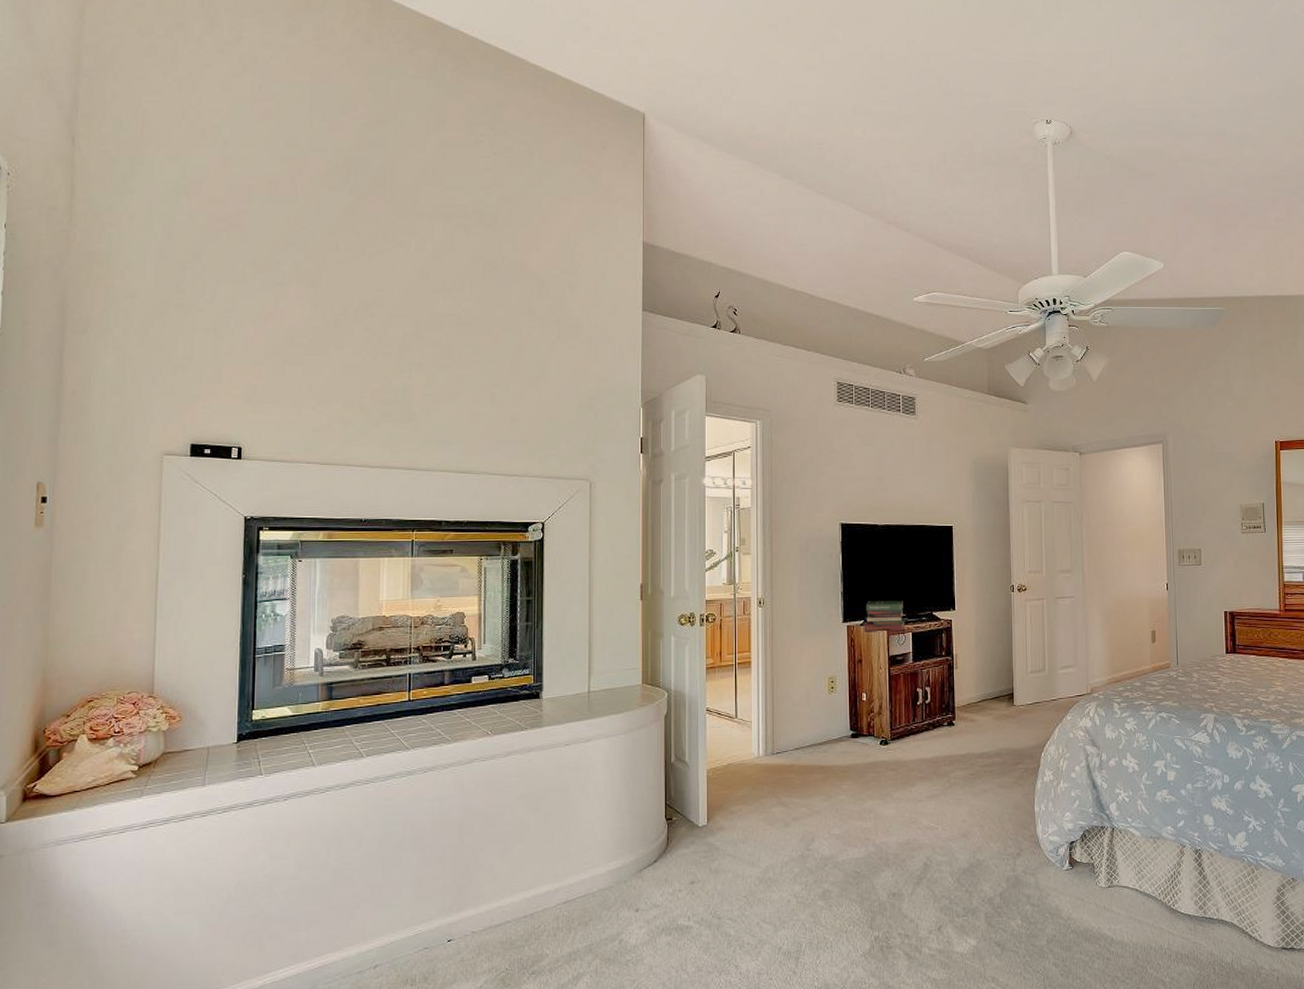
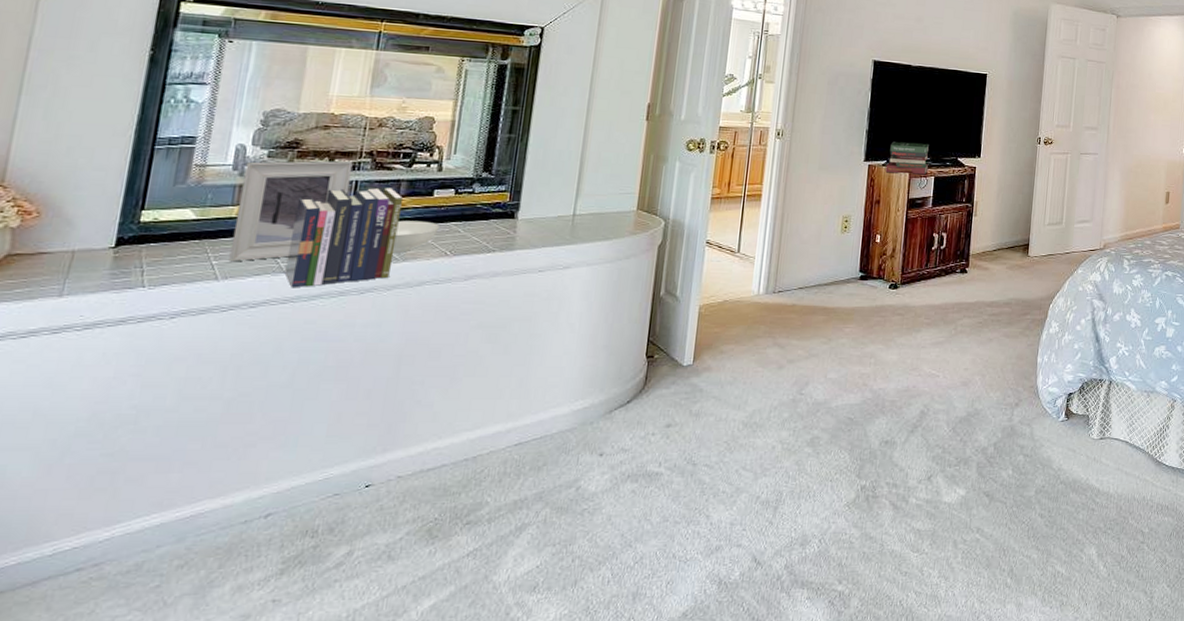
picture frame: none [321,656,405,750] -> present [229,160,353,262]
books: none [364,678,448,770] -> present [284,187,404,288]
bowl: none [445,705,481,736] -> present [392,220,441,254]

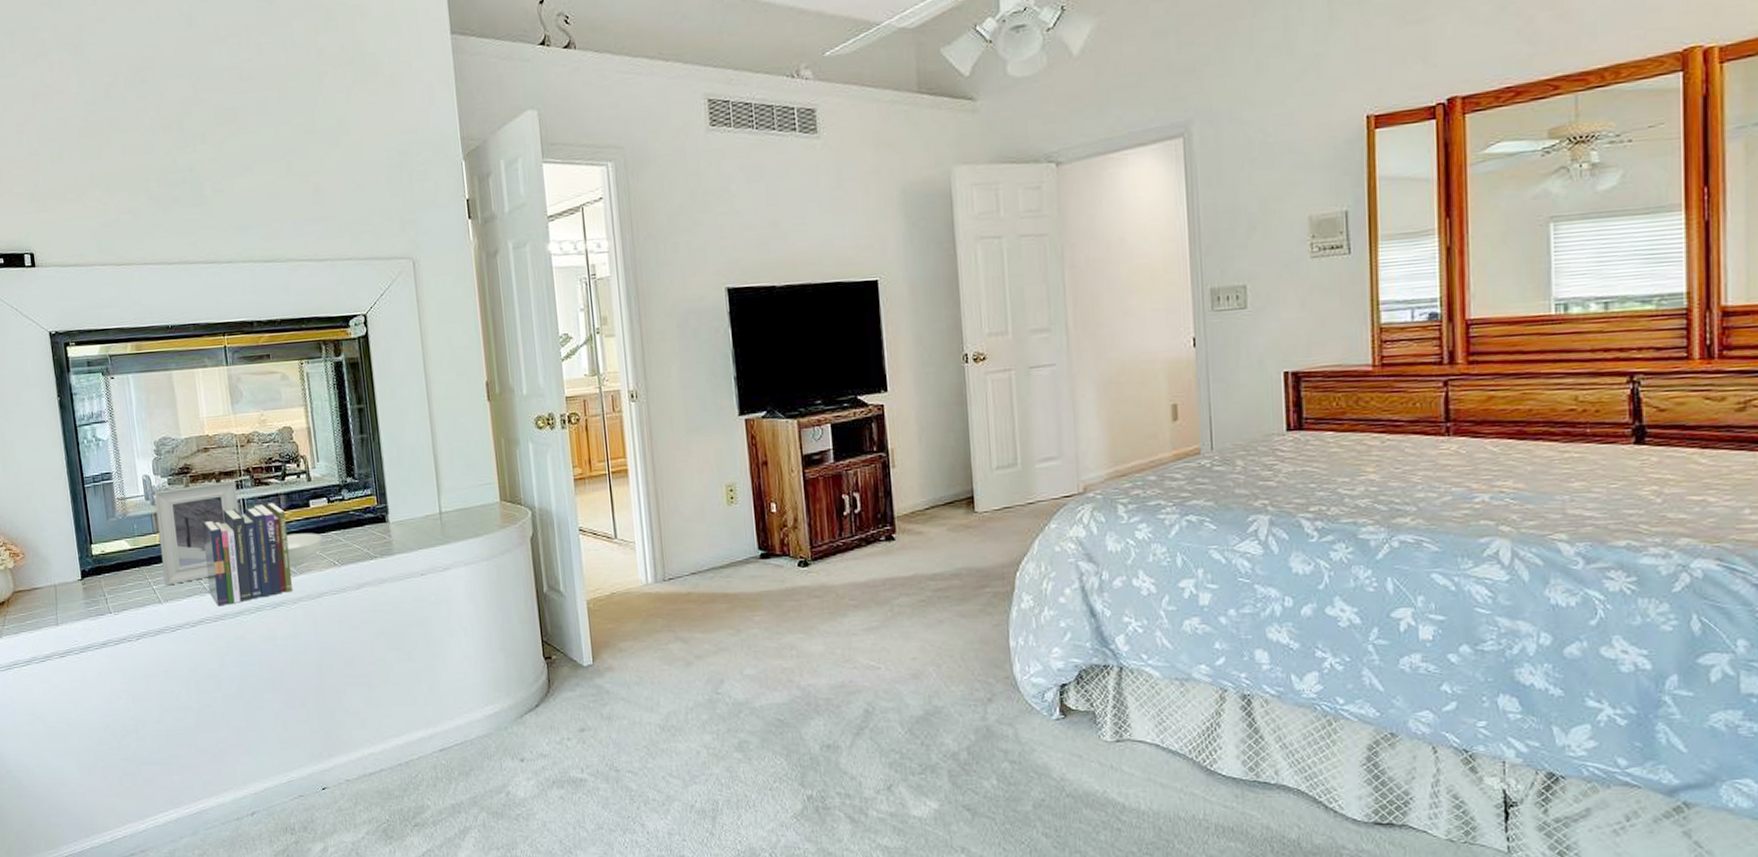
books: present [885,141,929,175] -> none [767,383,820,426]

